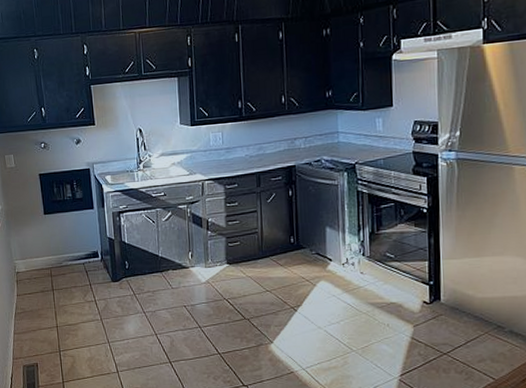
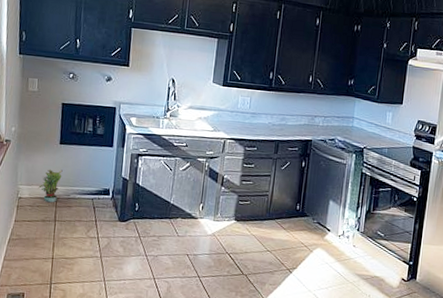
potted plant: none [32,239,52,273] -> present [38,169,63,203]

